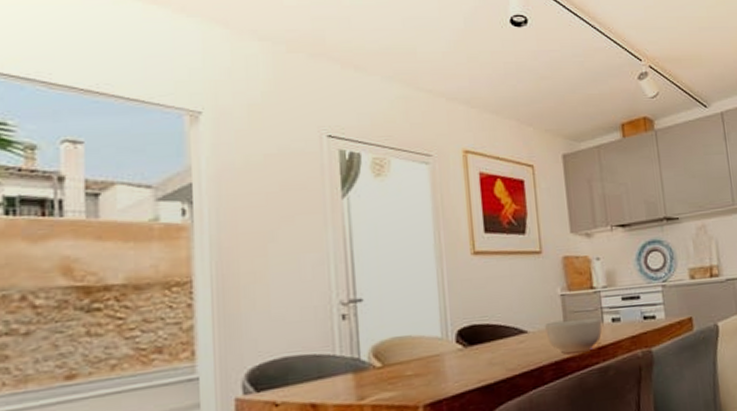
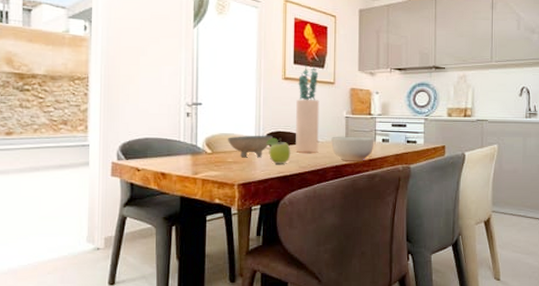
bowl: none [402,331,466,368] -> present [227,135,273,158]
fruit: none [457,333,493,370] -> present [265,137,291,164]
vase: none [492,230,530,351] -> present [296,64,319,153]

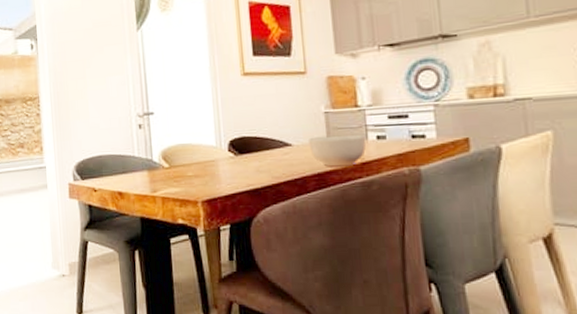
bowl: present [227,135,273,158] -> none [184,142,237,171]
fruit: present [265,137,291,164] -> none [229,144,260,175]
vase: present [296,64,319,153] -> none [260,53,294,160]

